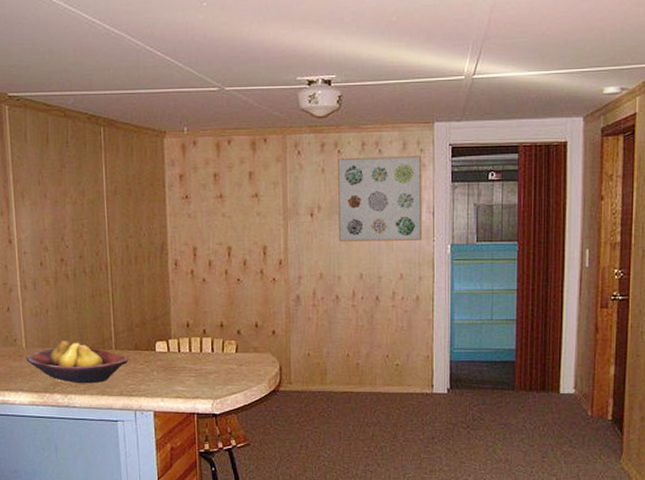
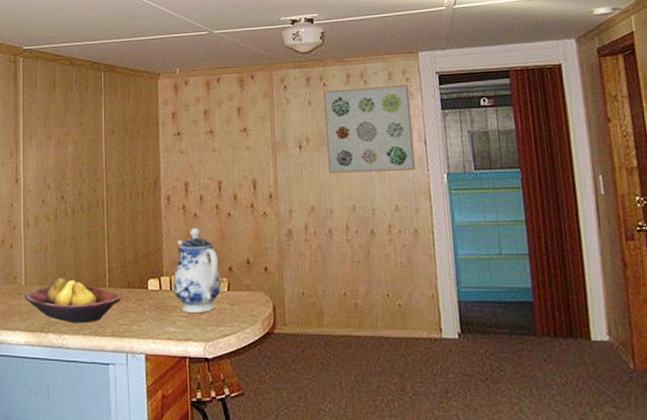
teapot: none [181,292,229,373] -> present [173,227,221,312]

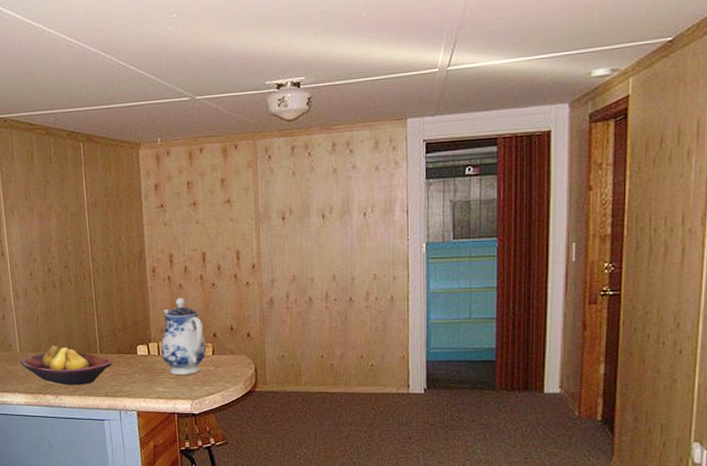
wall art: present [322,85,416,173] -> none [307,153,396,244]

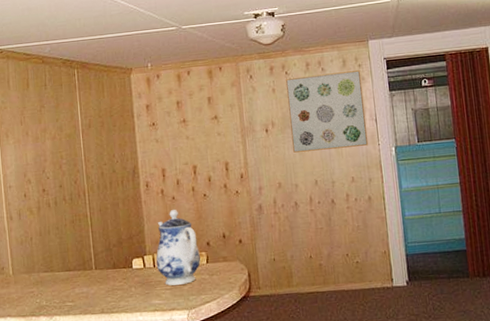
fruit bowl: present [20,345,113,386] -> none [13,265,108,305]
wall art: none [307,153,396,244] -> present [285,70,369,153]

